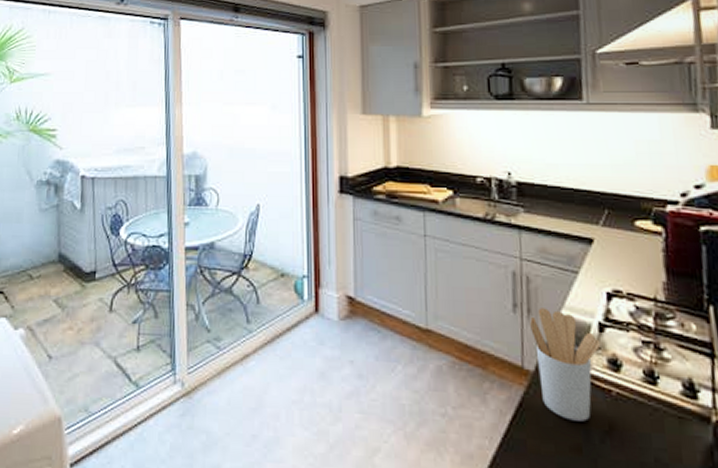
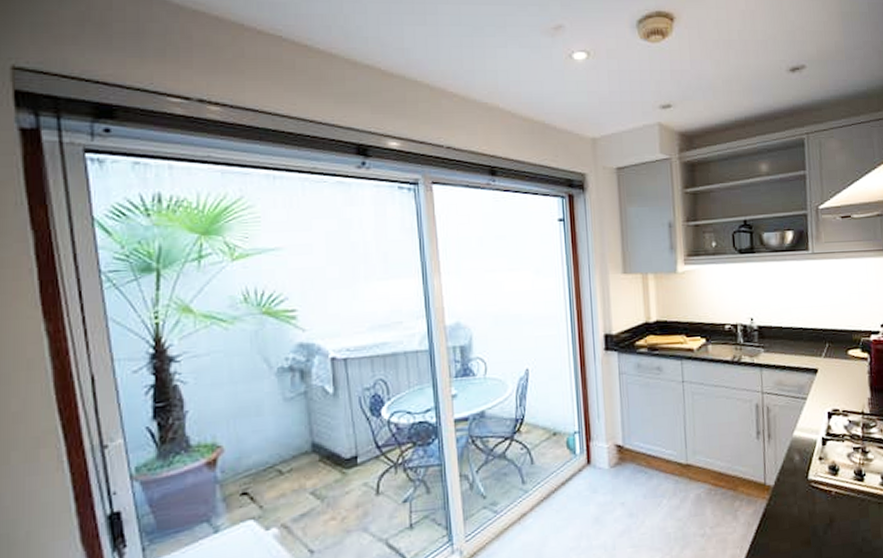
utensil holder: present [530,308,601,422] -> none [770,432,824,521]

